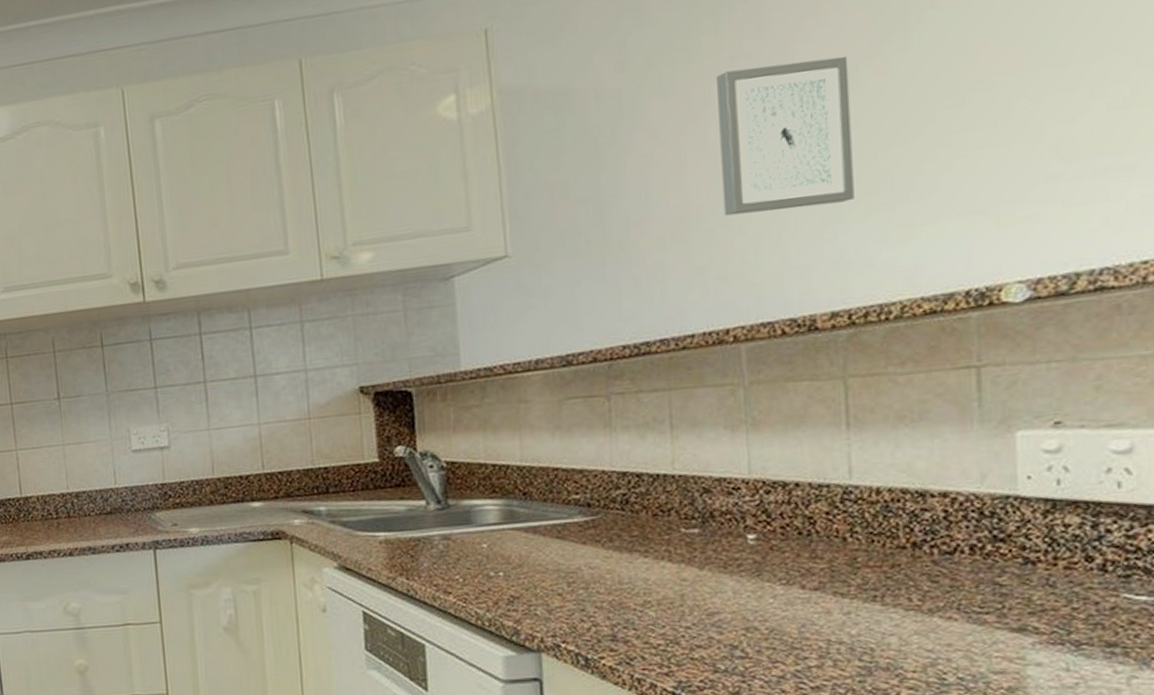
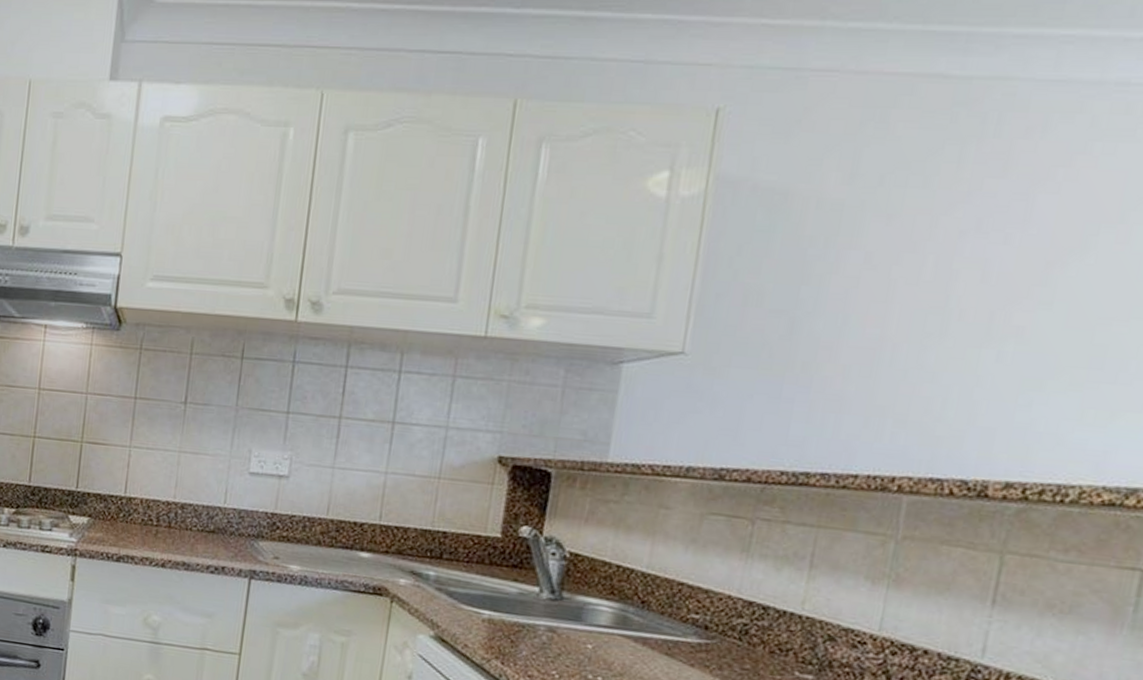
wall art: present [717,56,854,216] -> none [920,207,1091,371]

